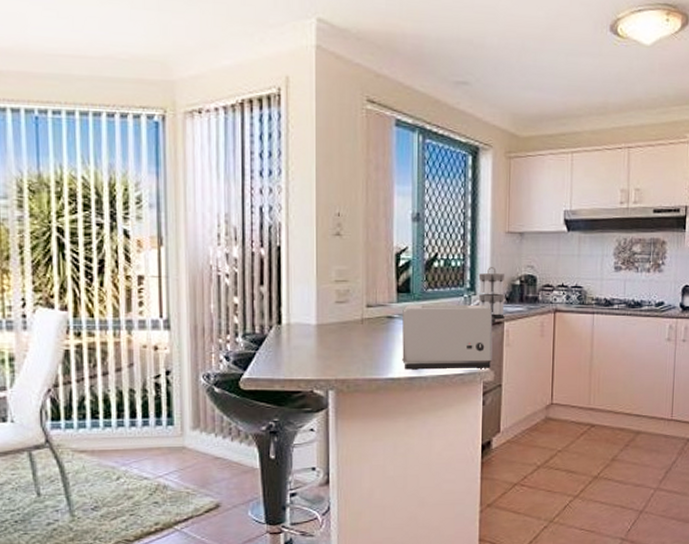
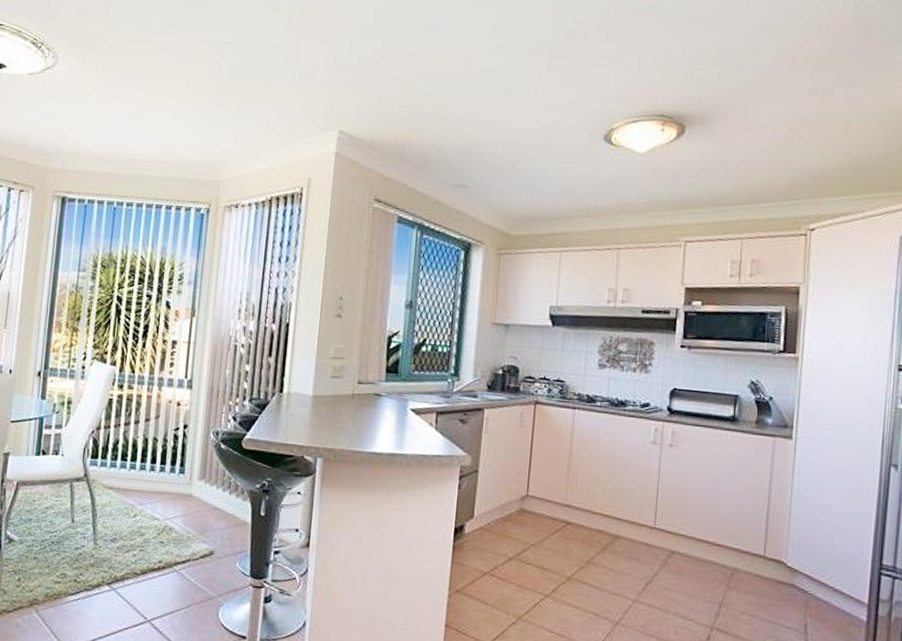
toaster: present [402,304,496,371] -> none [385,385,476,453]
spice rack: present [478,267,505,320] -> none [461,355,488,406]

